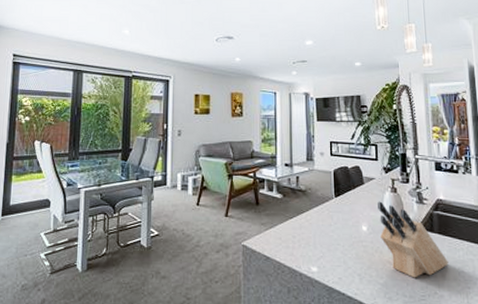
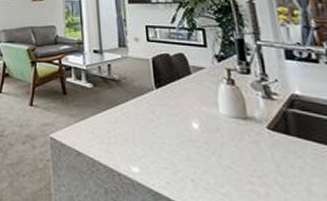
knife block: present [378,201,449,278] -> none [210,94,315,190]

